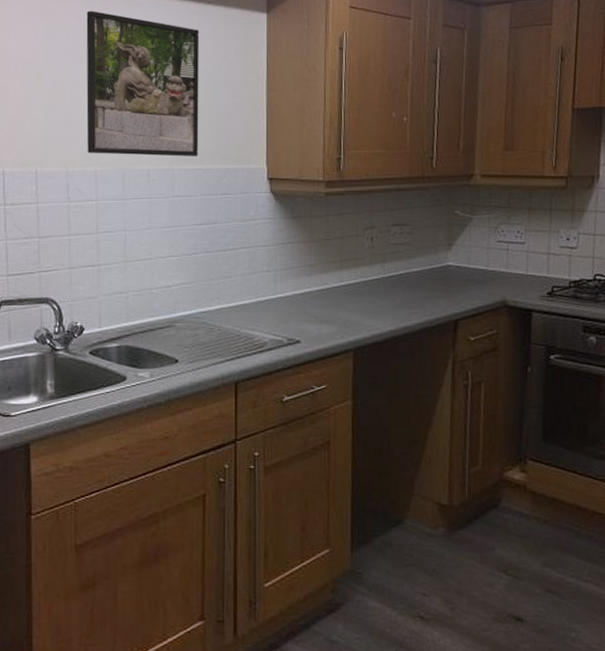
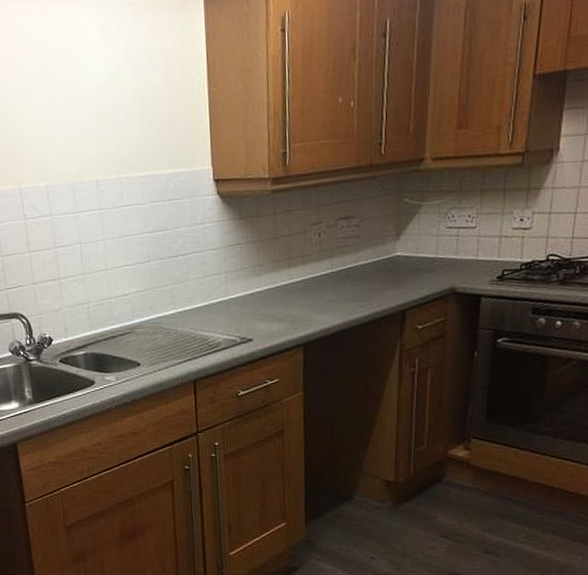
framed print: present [86,10,199,157] -> none [20,13,144,169]

